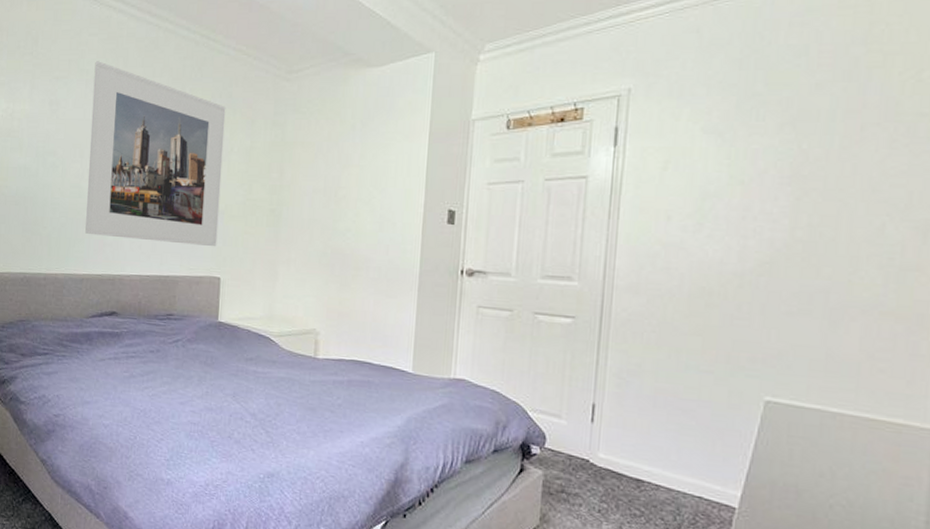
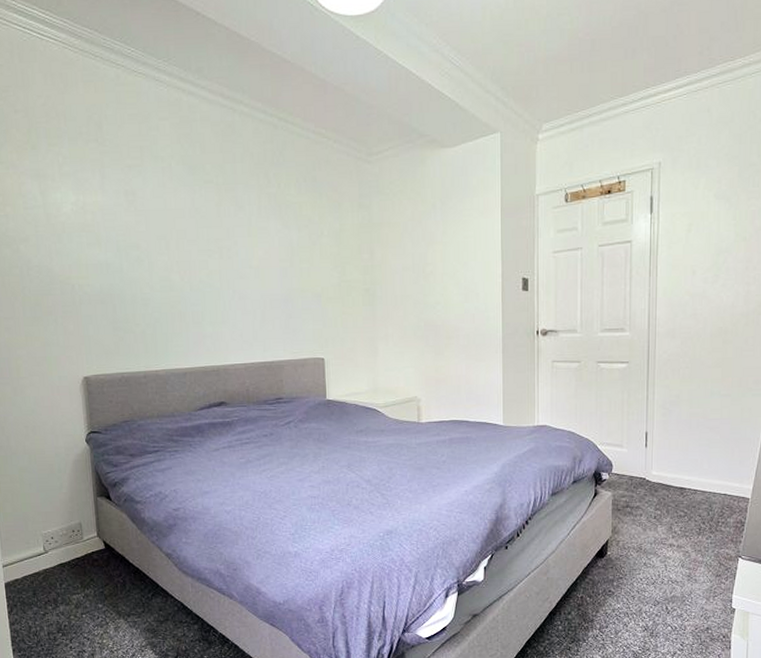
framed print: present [85,61,226,247] -> none [169,147,318,330]

